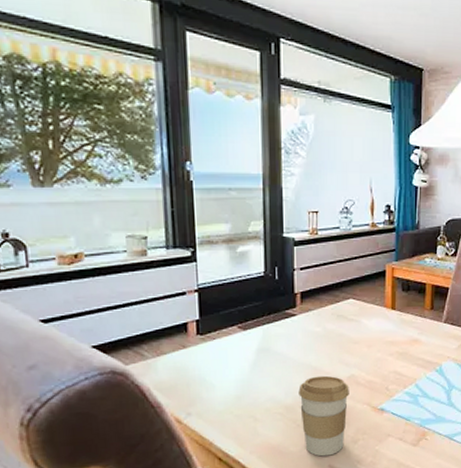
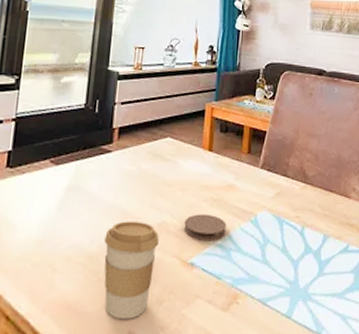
coaster: none [372,366,413,389] -> present [184,214,227,240]

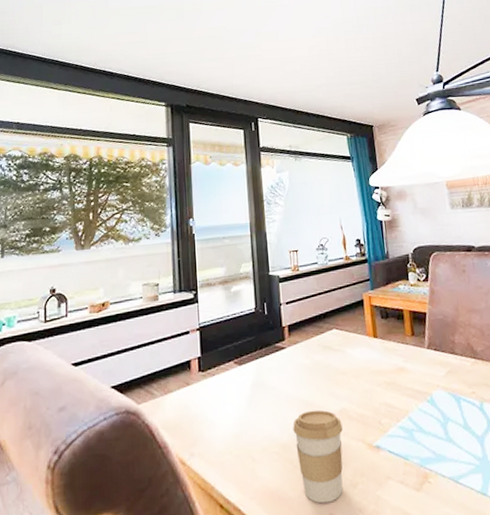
coaster: present [184,214,227,240] -> none [363,397,405,423]

